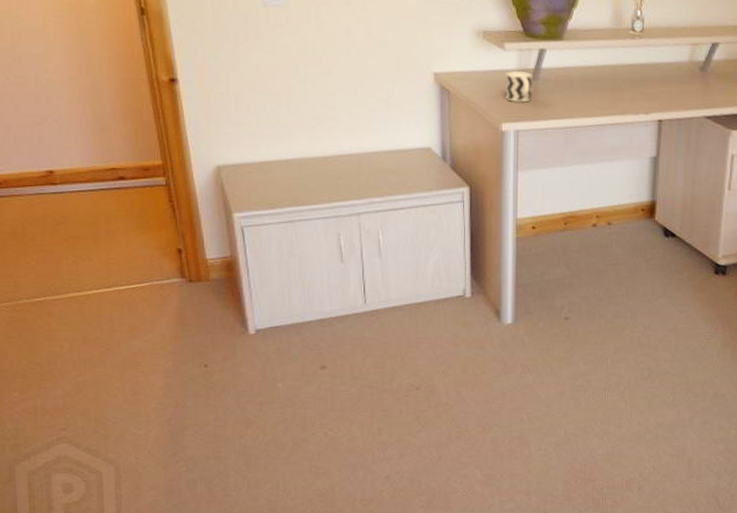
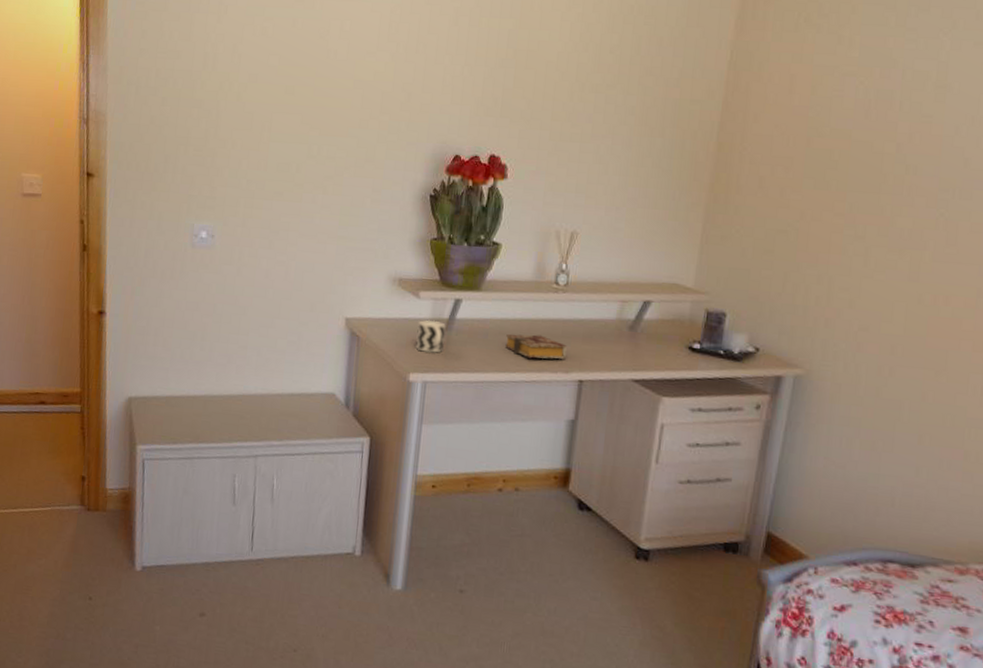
book: none [590,80,646,103] -> present [505,334,567,359]

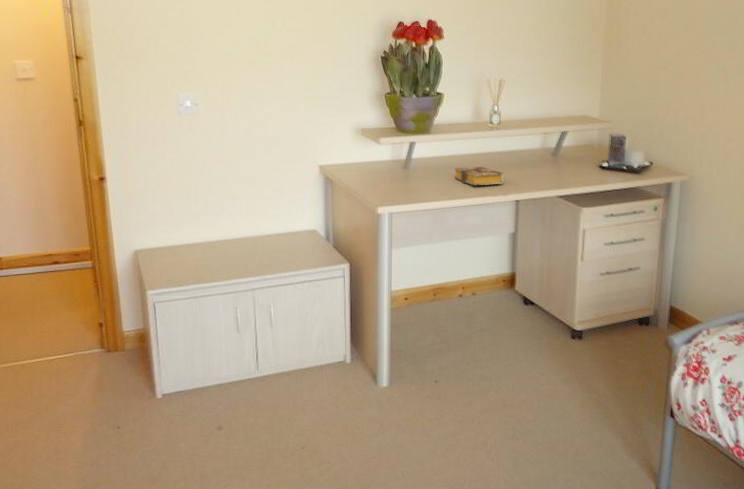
cup: present [415,319,447,353] -> none [381,161,405,189]

